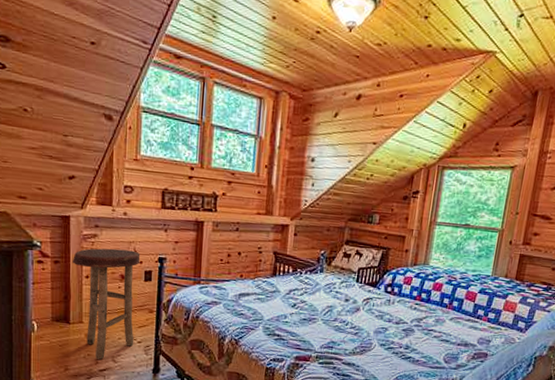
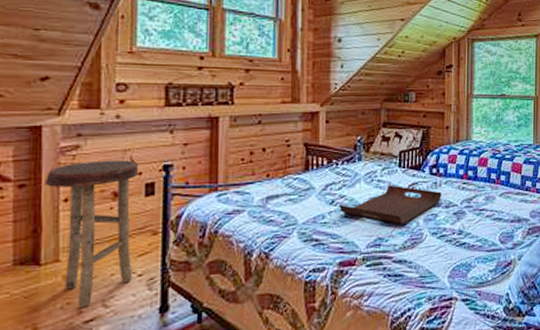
serving tray: none [299,297,394,333] -> present [339,185,442,224]

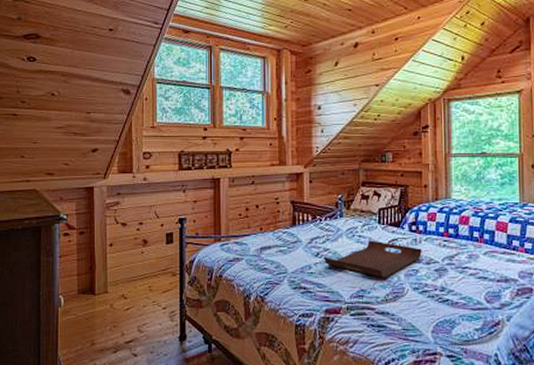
stool: present [44,160,139,307] -> none [96,214,161,330]

